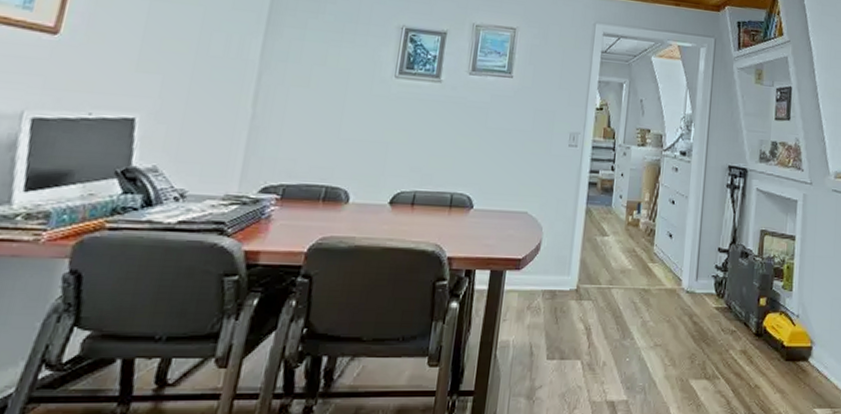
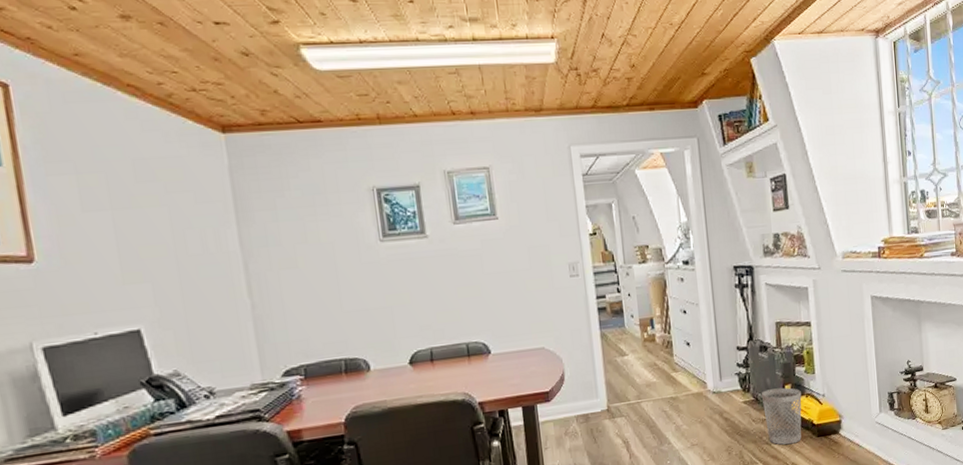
wastebasket: none [734,299,776,364] -> present [761,387,802,445]

